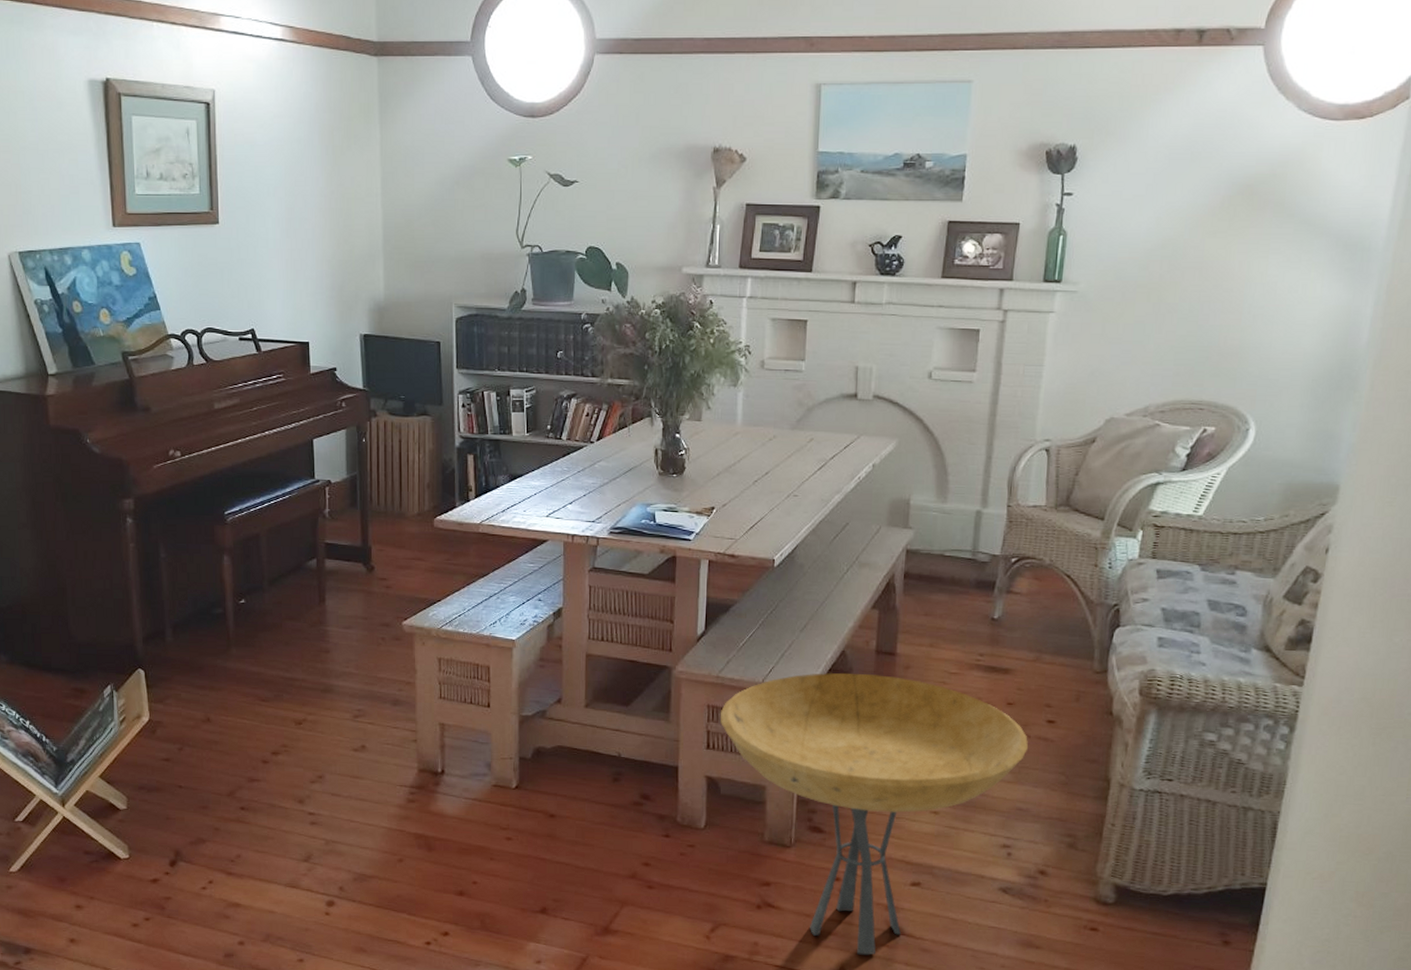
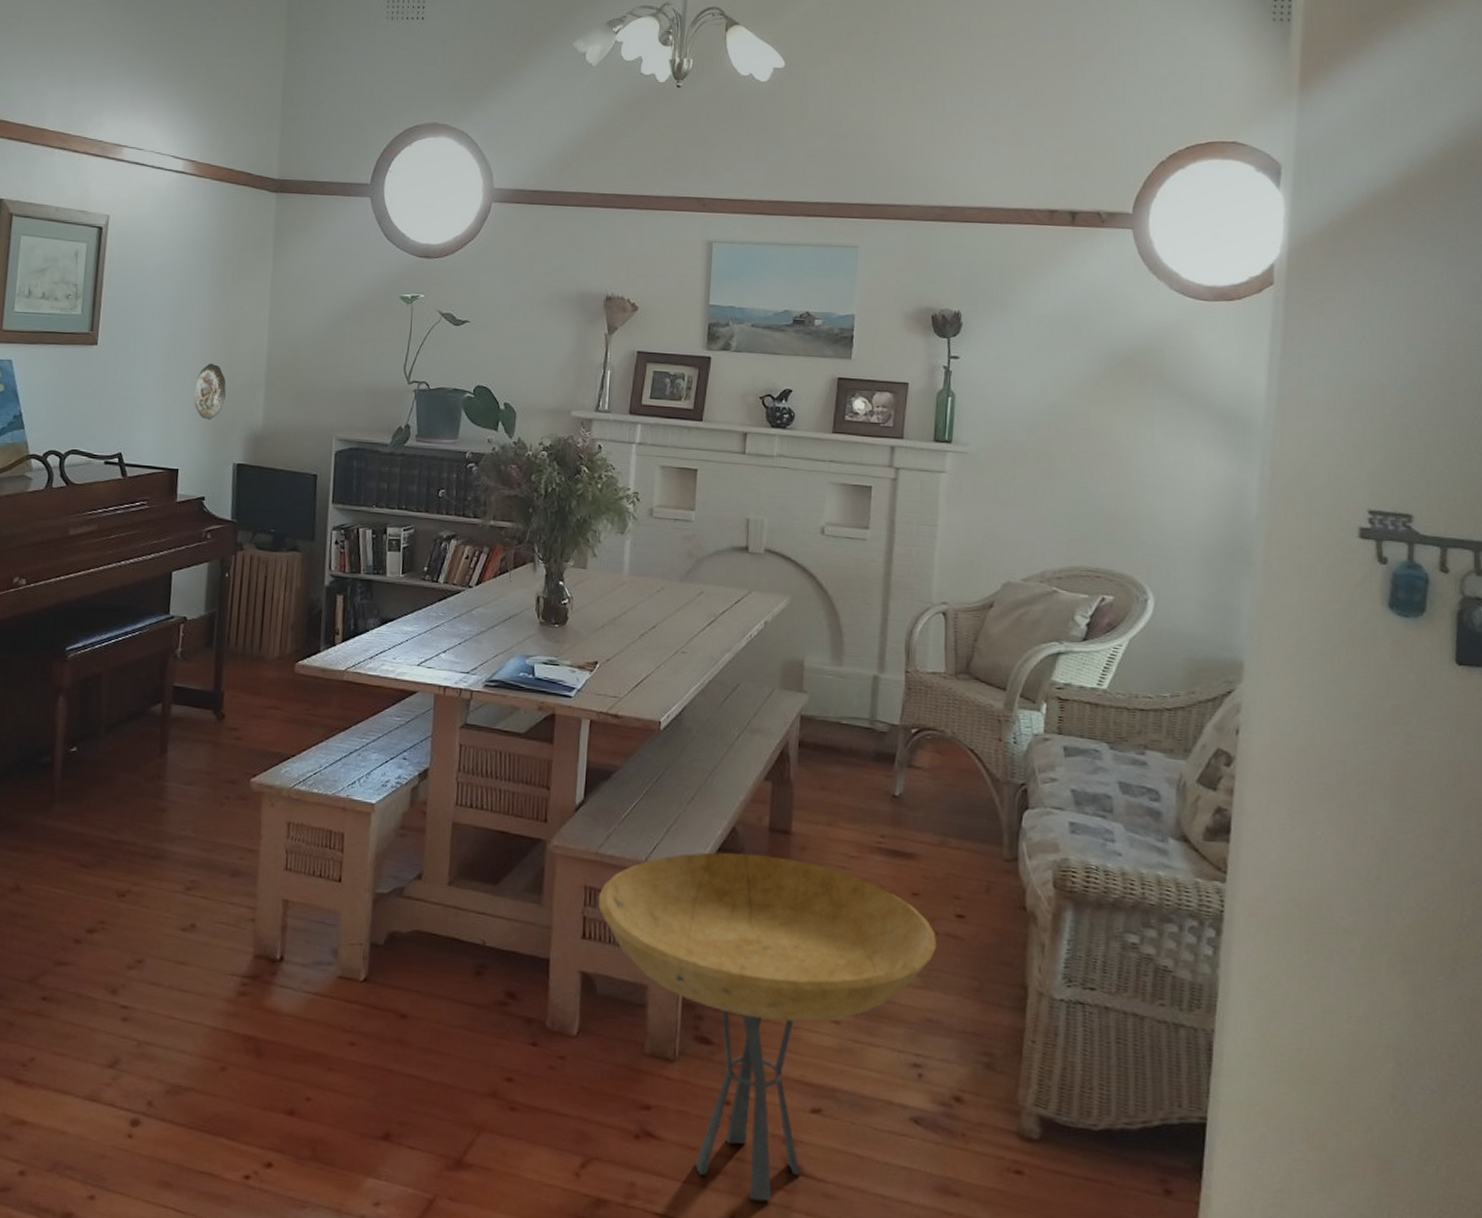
decorative plate: none [316,236,346,293] -> present [194,363,226,420]

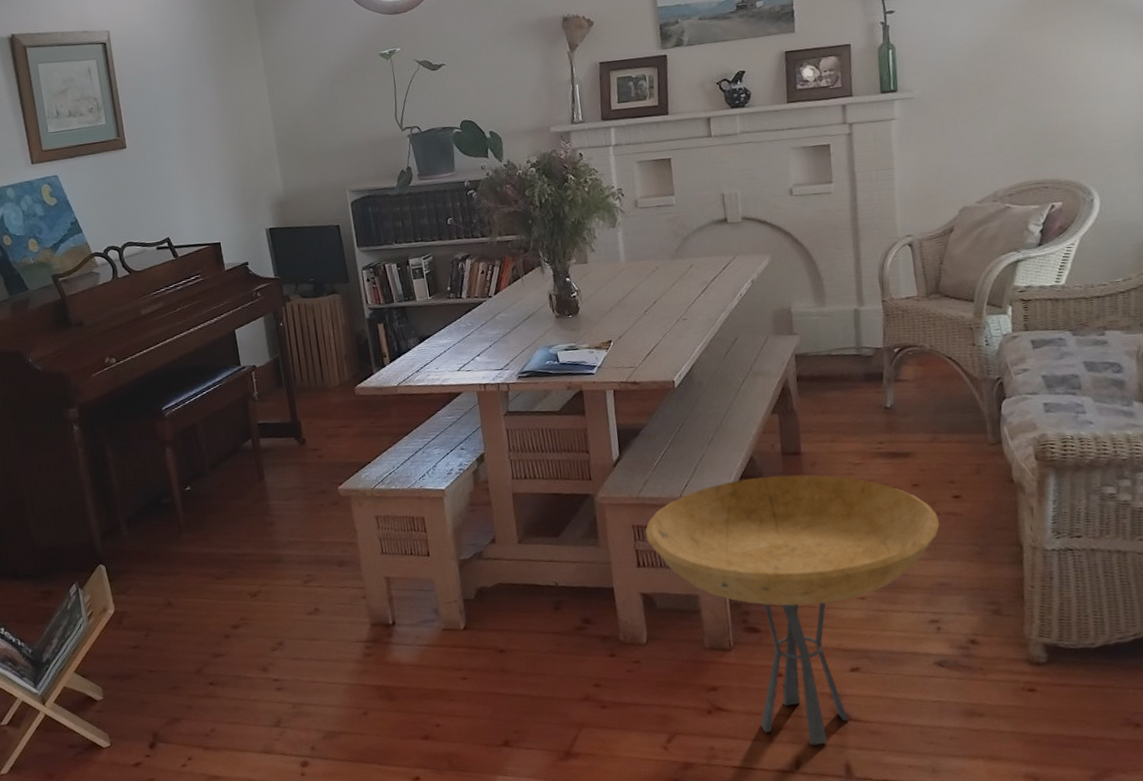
decorative plate: present [194,363,226,420] -> none [217,145,247,195]

